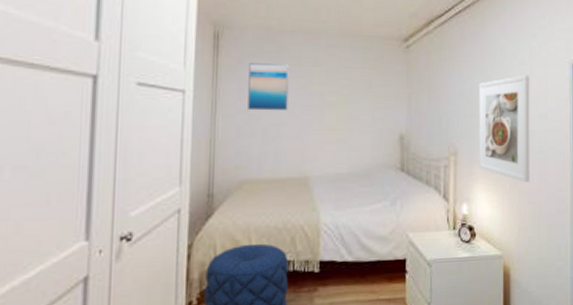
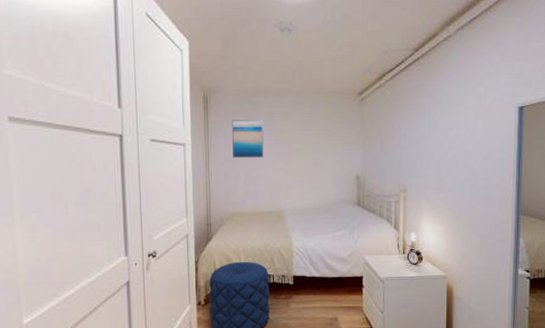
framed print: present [478,75,530,183] -> none [426,120,475,215]

